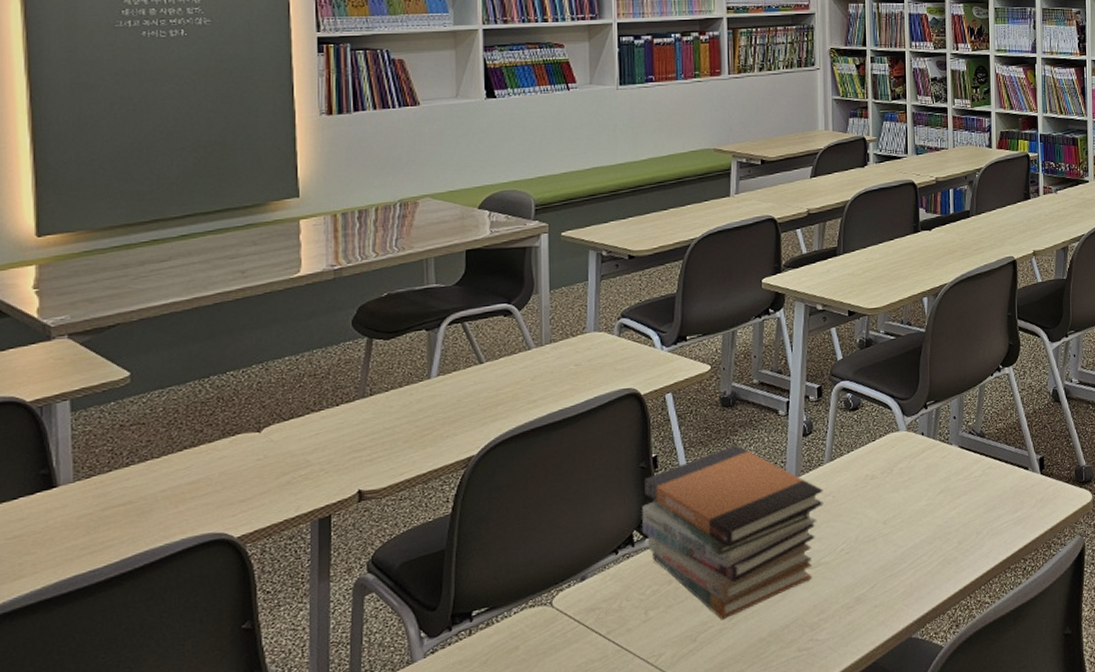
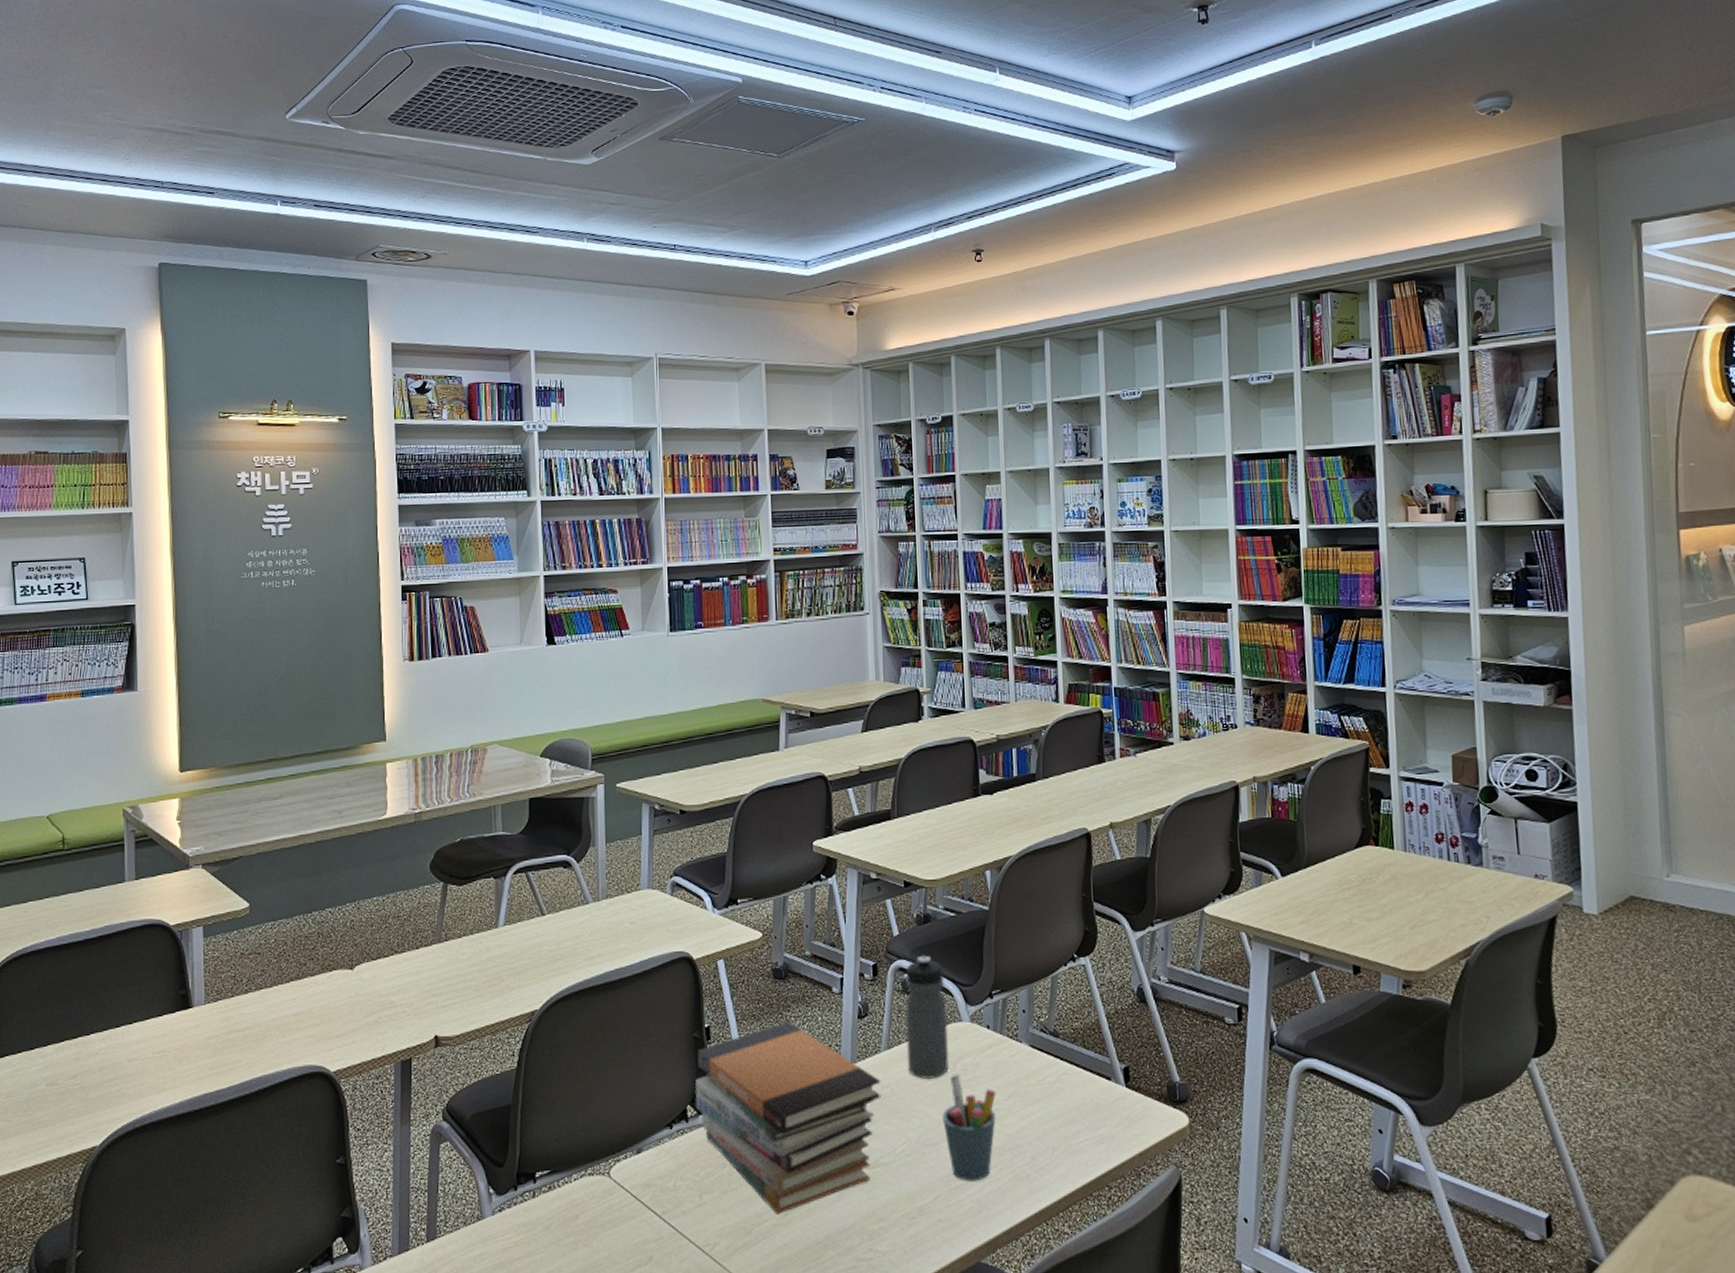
water bottle: none [848,375,886,485] -> present [905,955,949,1079]
pen holder: none [880,477,929,570] -> present [942,1073,996,1181]

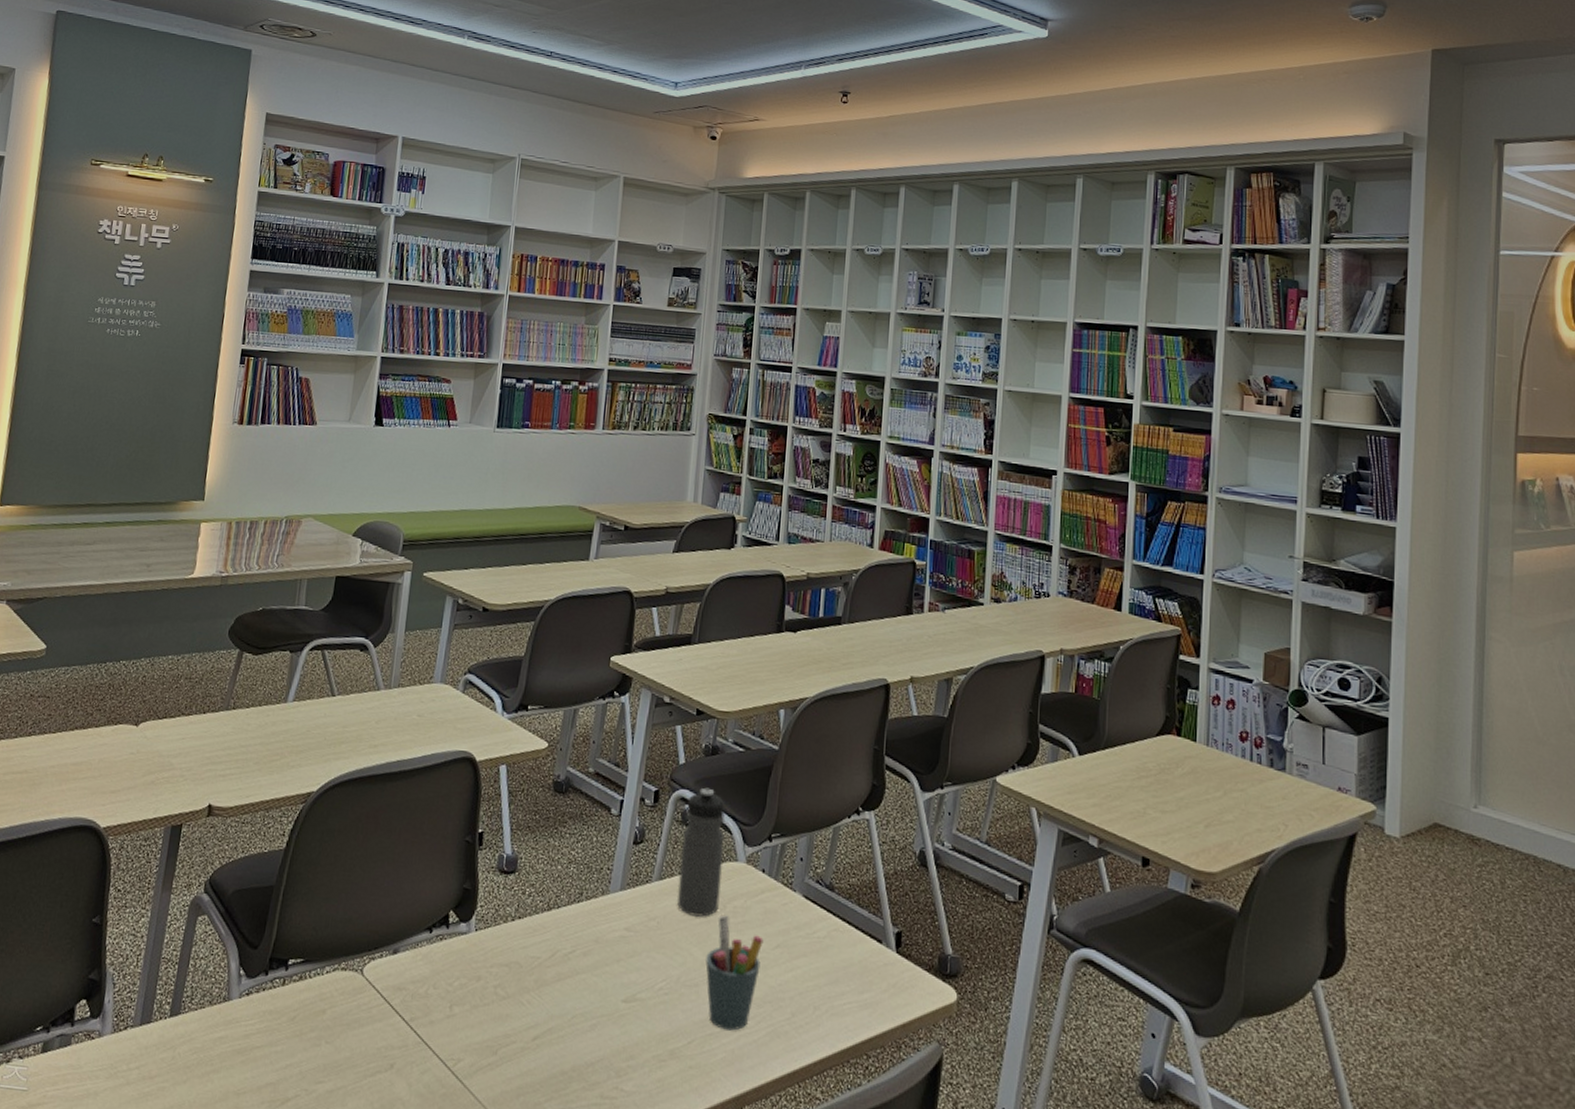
book stack: present [694,1021,881,1214] -> none [458,837,648,1038]

